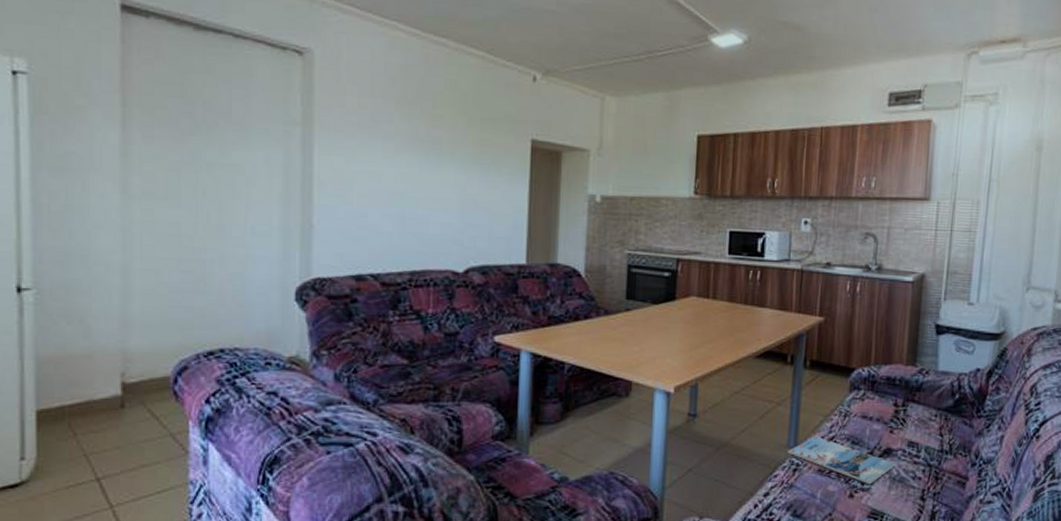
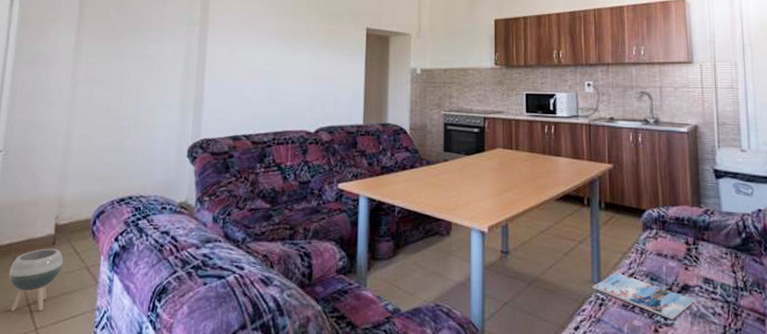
planter: none [65,412,138,488] -> present [9,248,64,312]

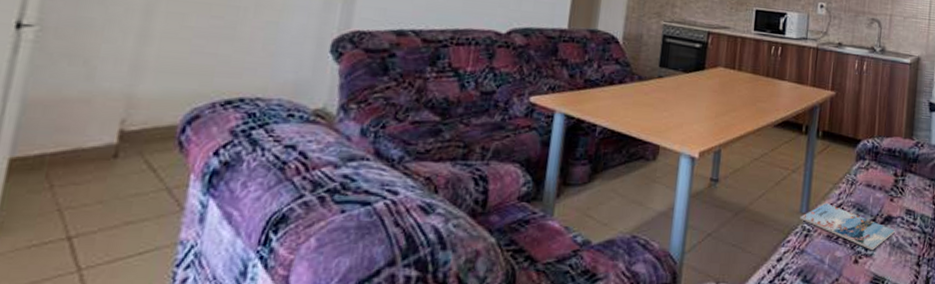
planter: present [9,248,64,312] -> none [36,162,130,248]

